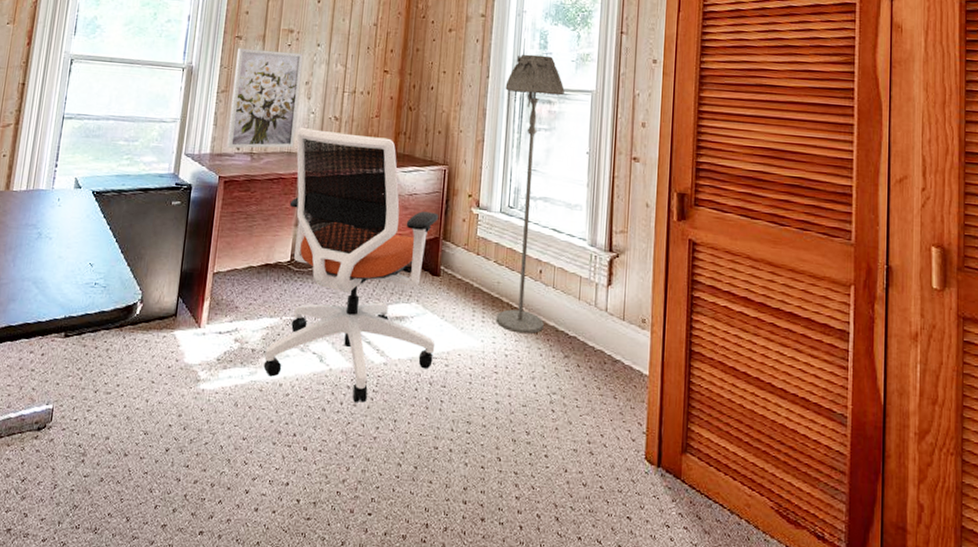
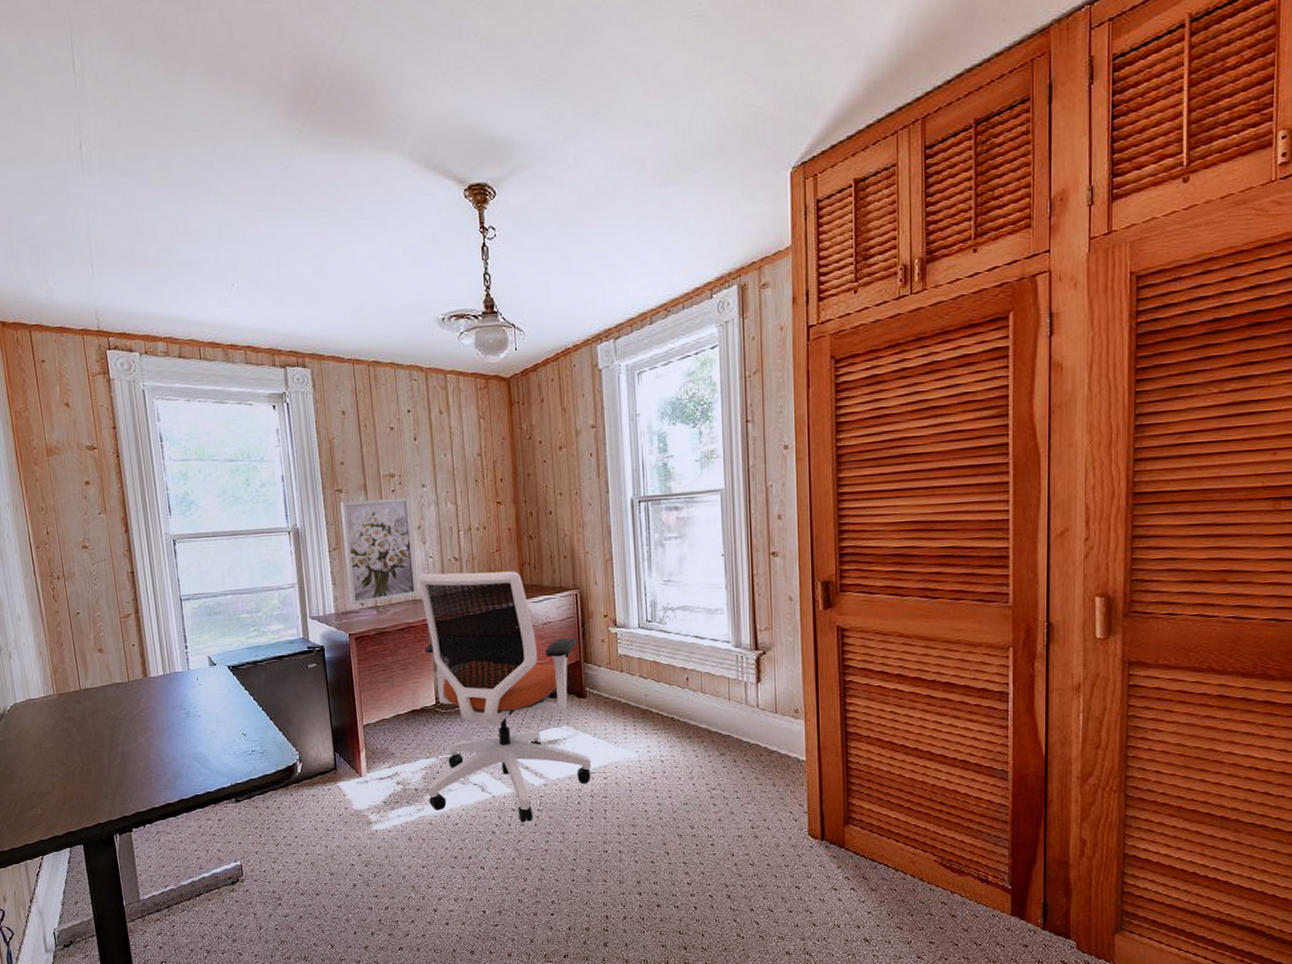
floor lamp: present [496,54,565,334] -> none [627,459,696,740]

